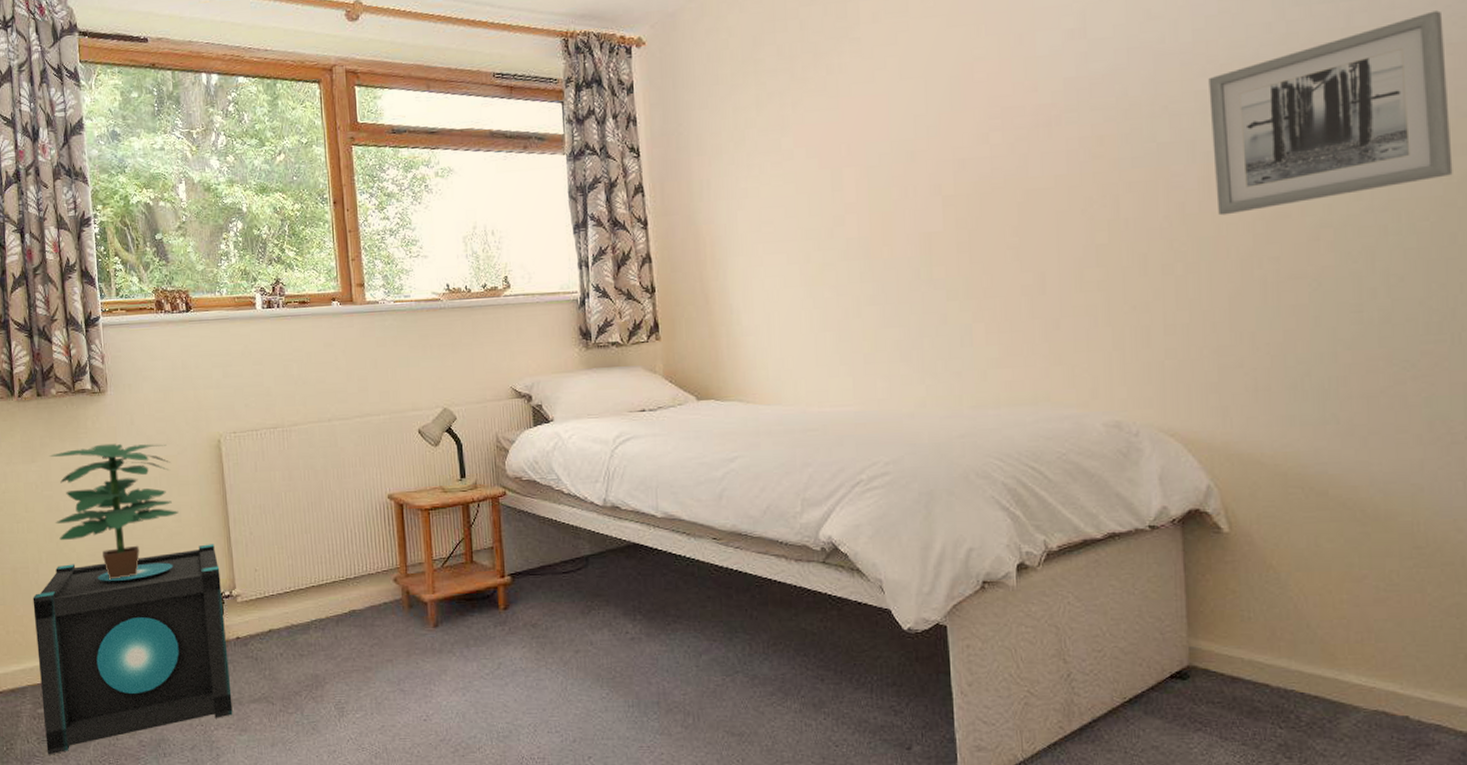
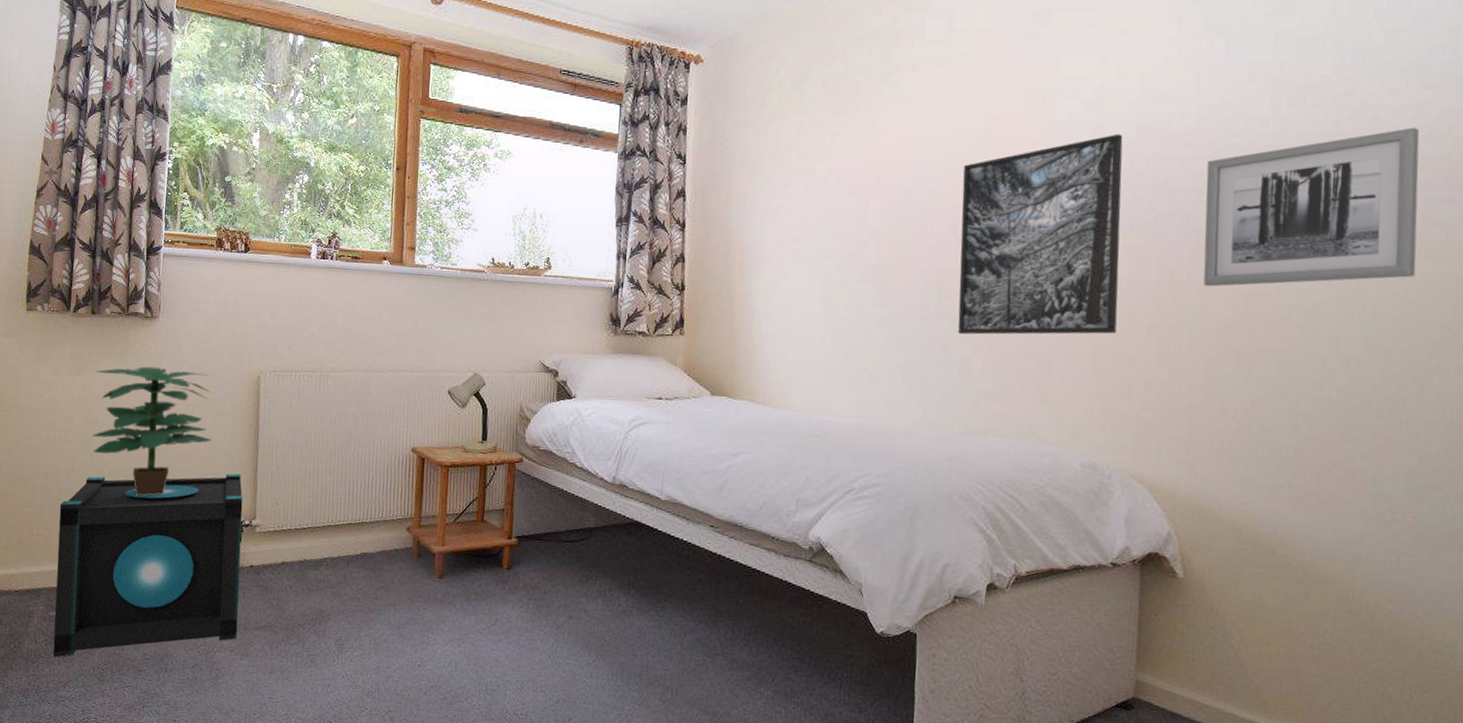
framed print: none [941,61,1127,301] -> present [957,134,1123,335]

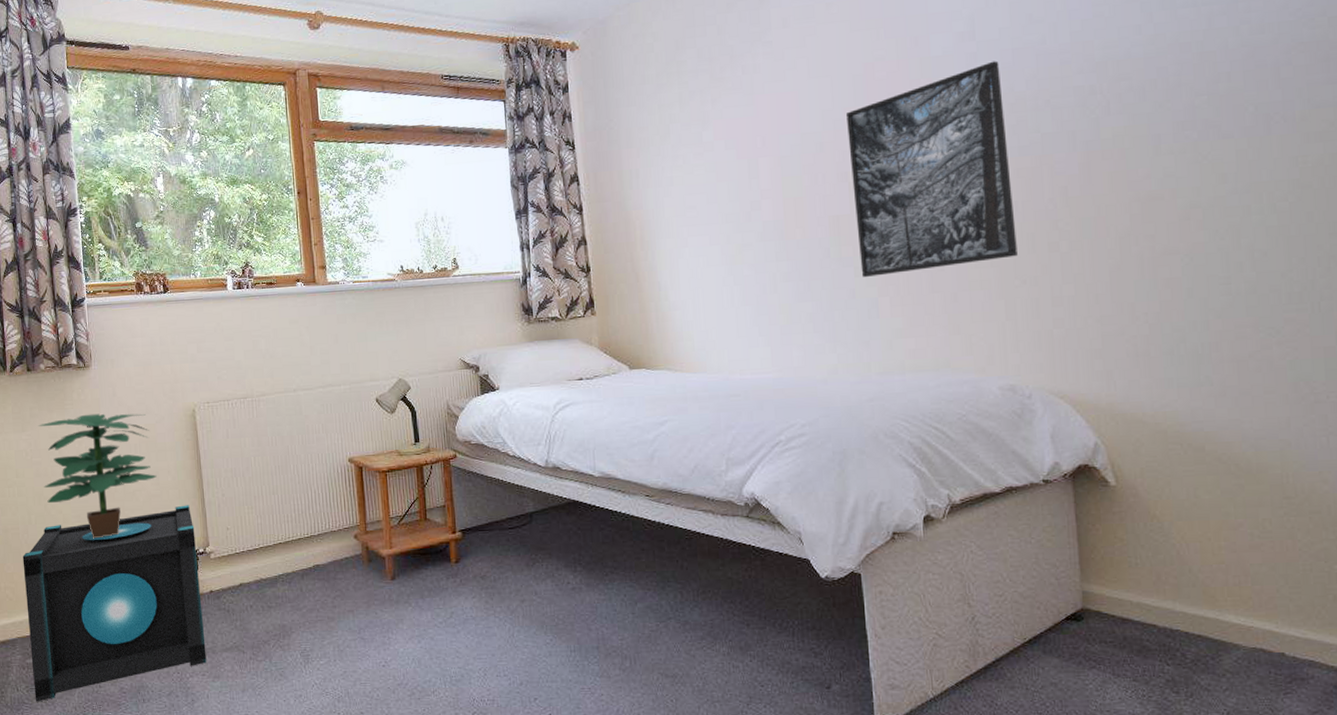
wall art: present [1203,127,1420,287] -> none [1086,13,1308,198]

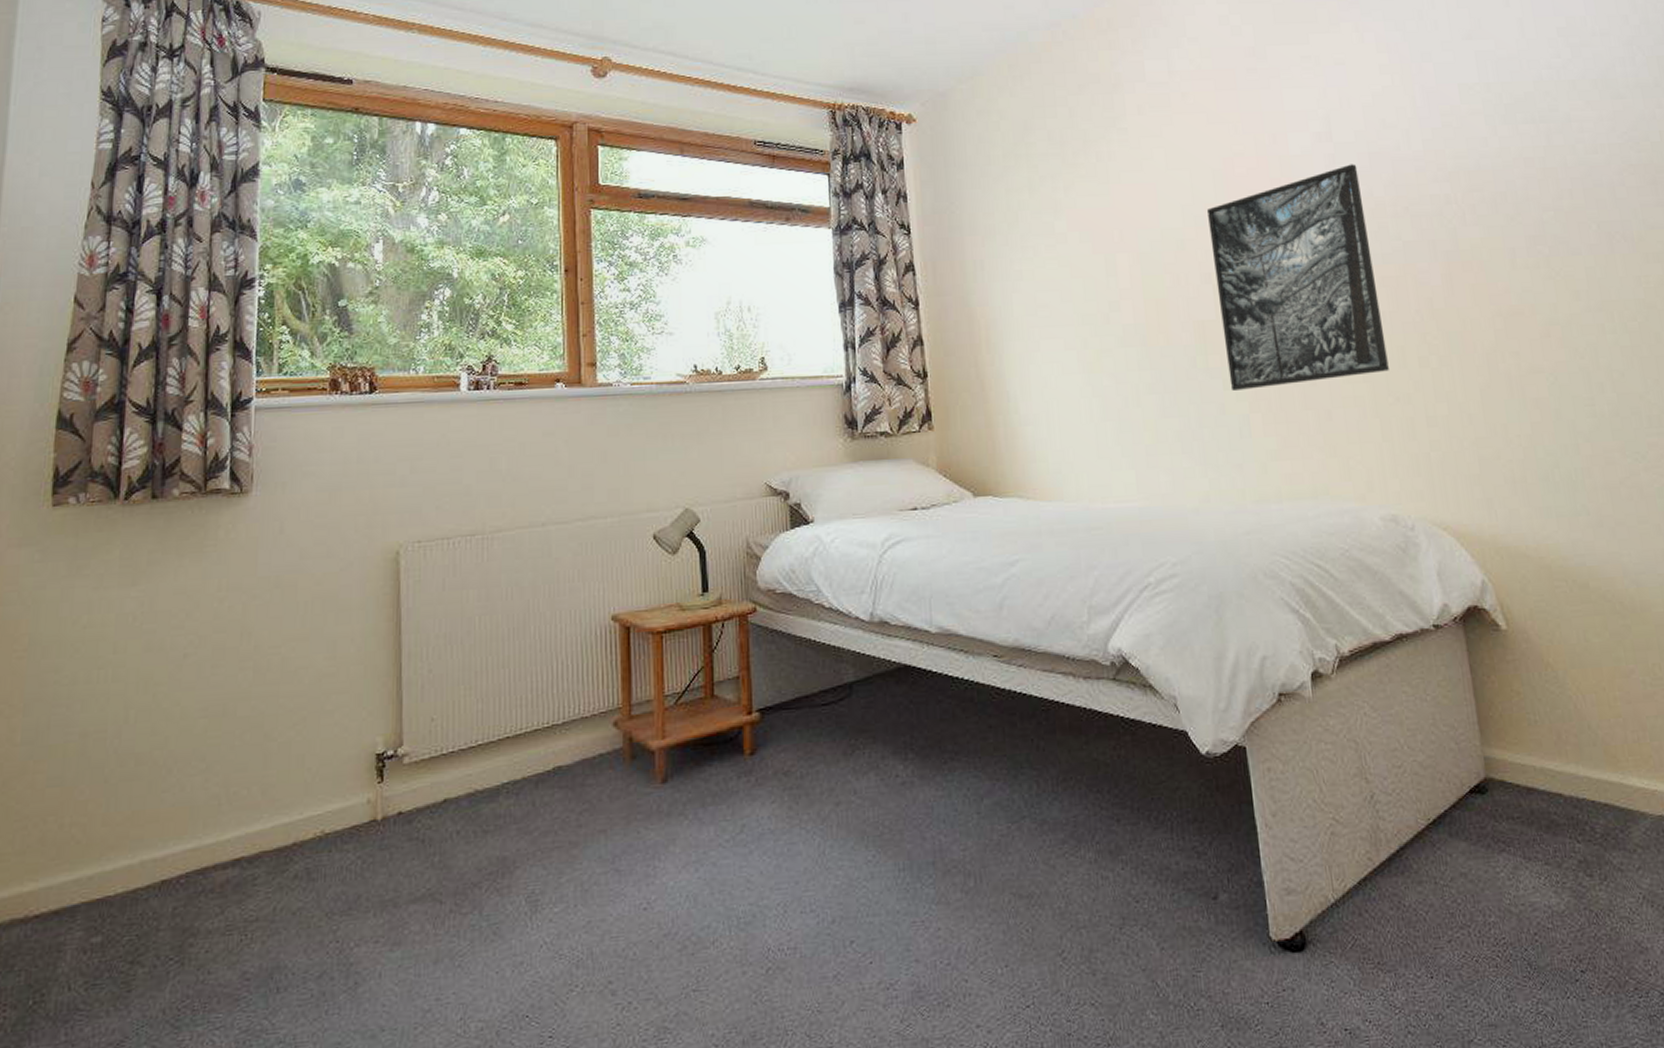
speaker: present [22,505,207,702] -> none [97,687,384,1007]
potted plant: present [38,413,157,539] -> none [156,558,334,742]

